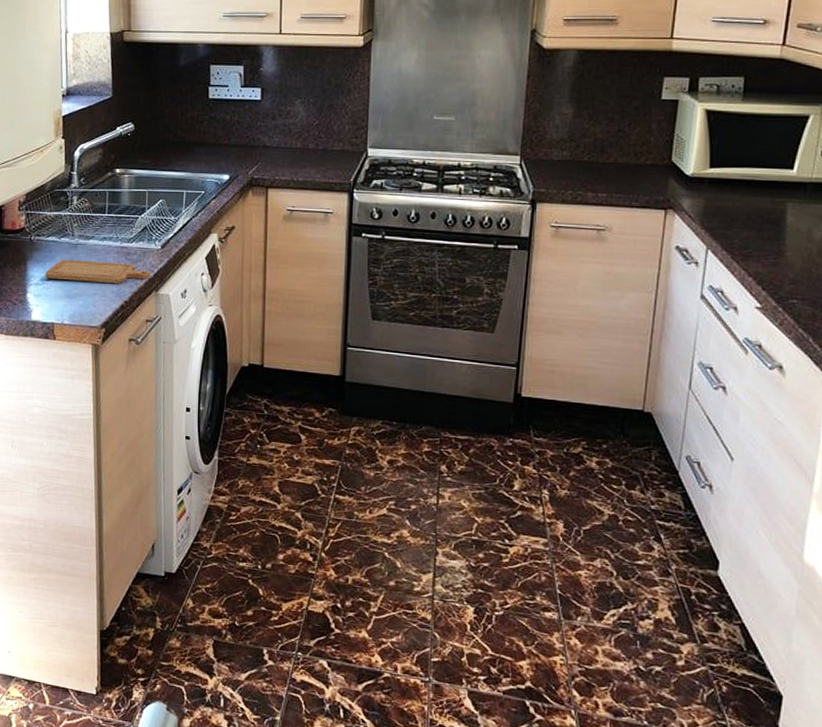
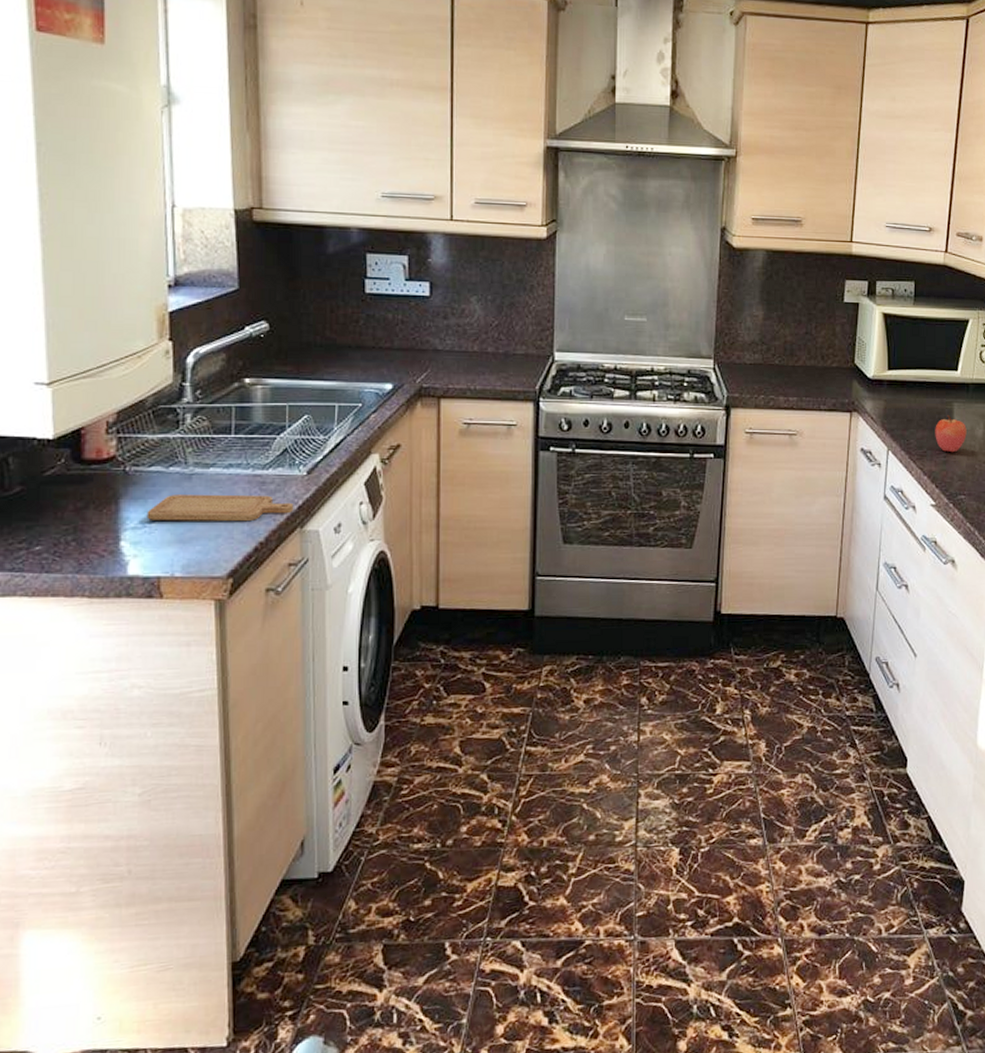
apple: none [763,214,802,255] -> present [935,414,967,453]

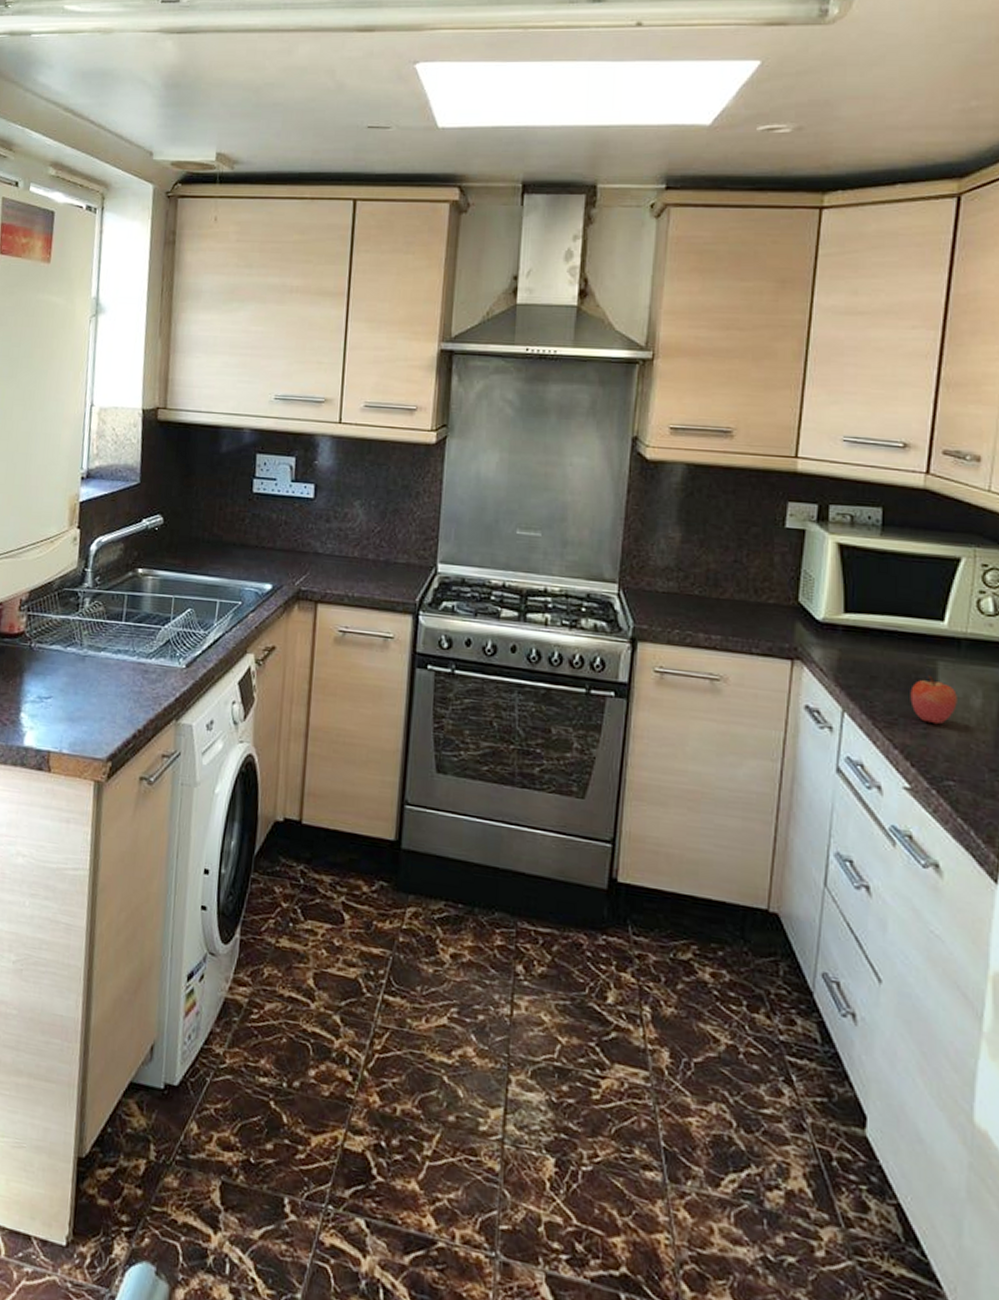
chopping board: present [146,494,294,522] -> none [44,673,172,708]

